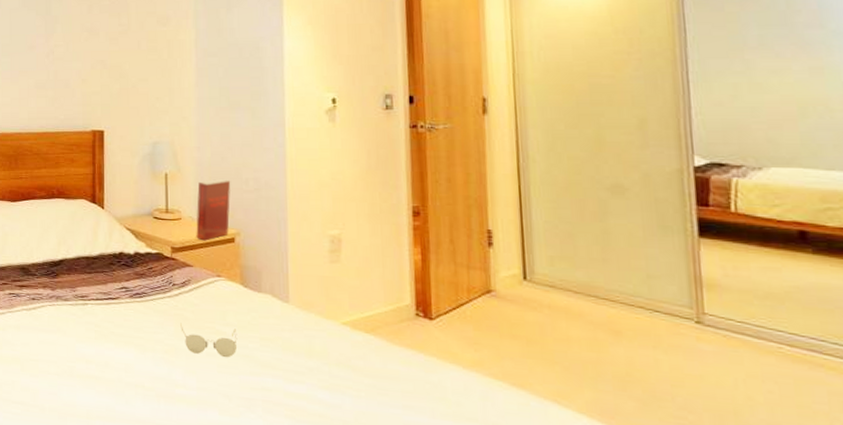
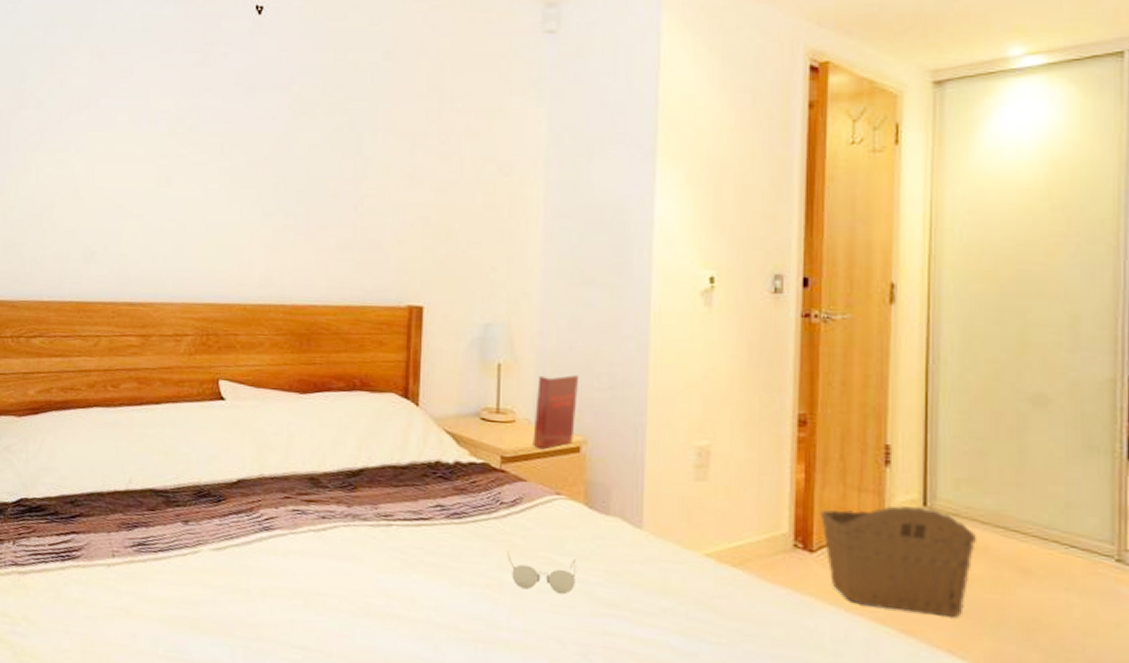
wicker basket: none [435,279,571,372] -> present [819,505,976,617]

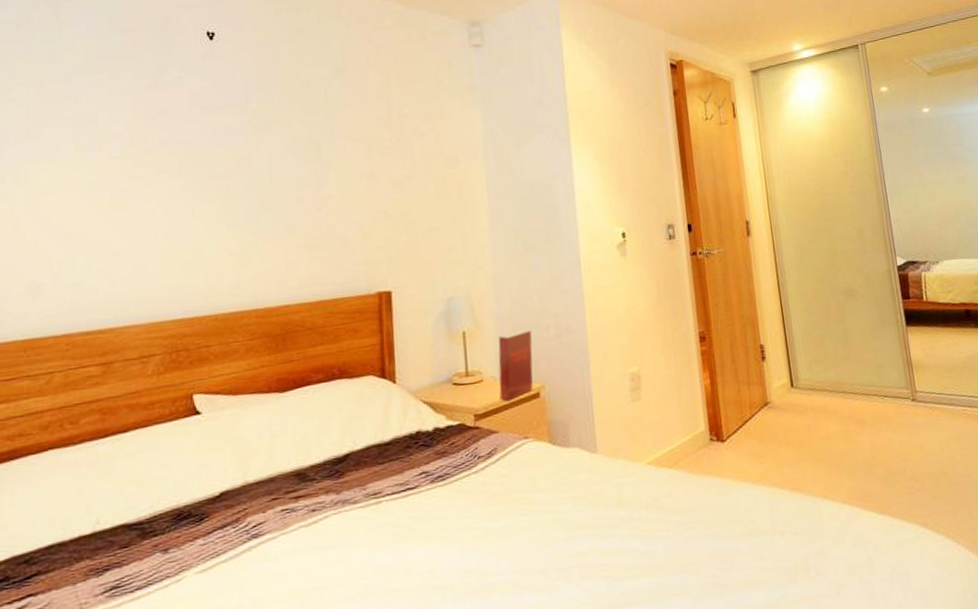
eyeglasses: present [507,550,577,595] -> none [489,493,549,532]
wicker basket: present [819,505,976,617] -> none [724,387,829,475]

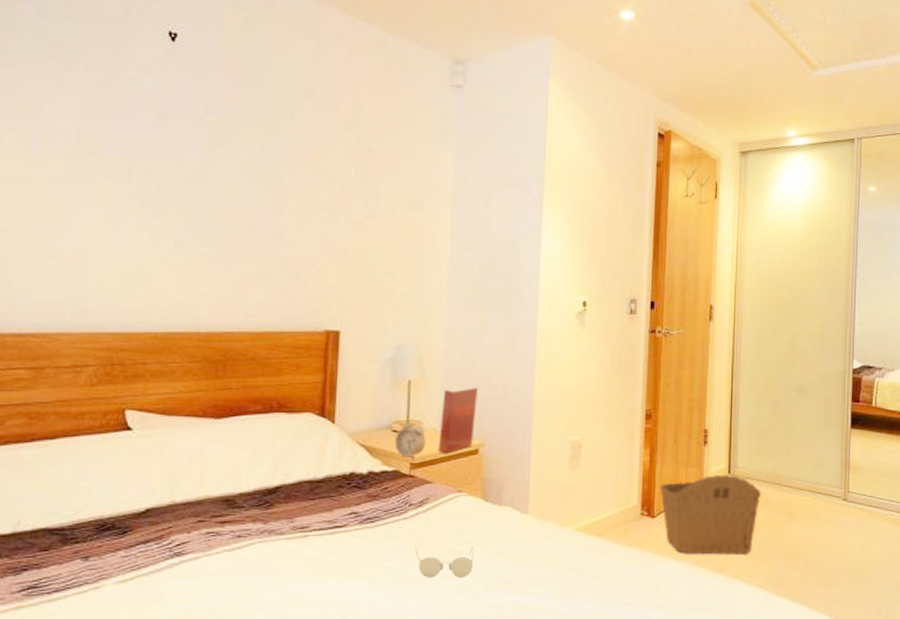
alarm clock: none [456,368,487,411] -> present [395,418,426,460]
eyeglasses: none [489,493,549,532] -> present [415,546,475,579]
wicker basket: none [724,387,829,475] -> present [659,474,761,555]

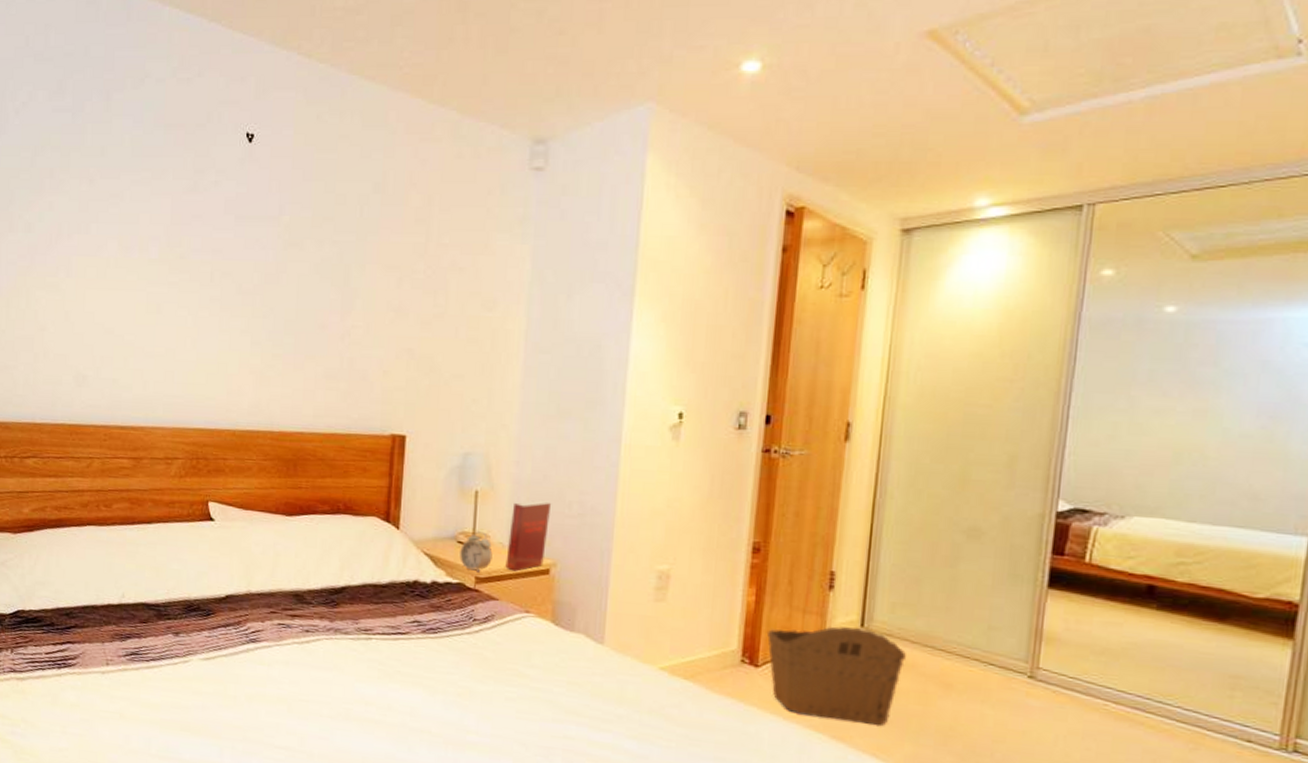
eyeglasses: present [415,546,475,579] -> none [478,662,542,703]

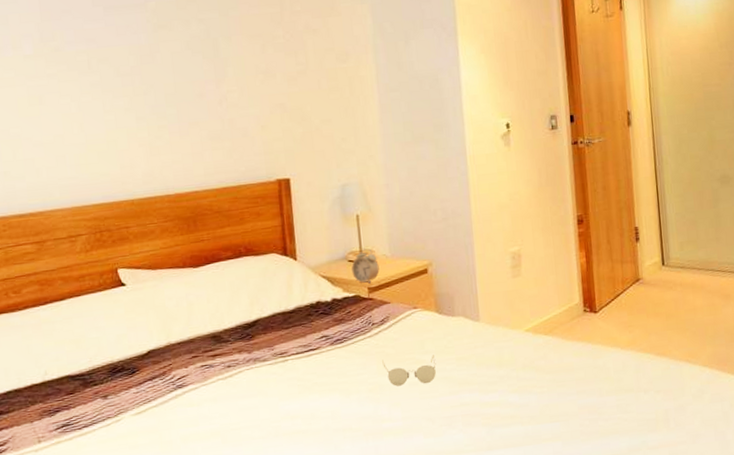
eyeglasses: none [478,662,542,703] -> present [382,355,436,387]
book: present [505,500,552,572] -> none [389,212,422,277]
wicker basket: present [766,626,906,725] -> none [598,265,696,342]

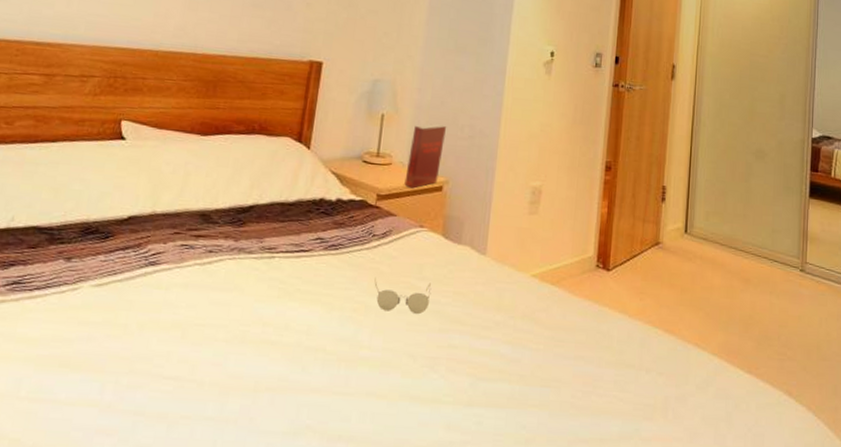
alarm clock: present [351,247,380,285] -> none [364,150,394,191]
book: none [389,212,422,277] -> present [404,123,447,189]

